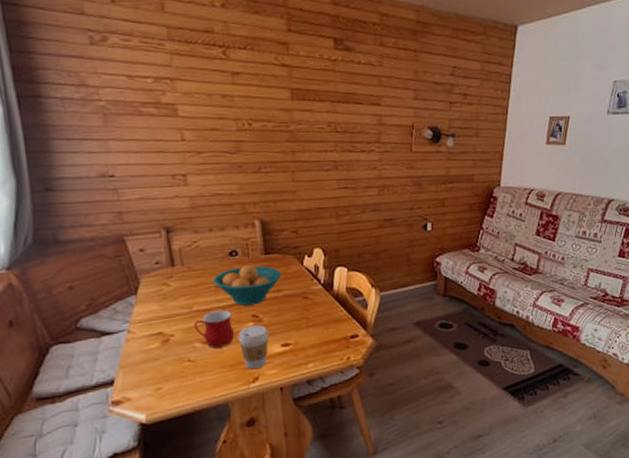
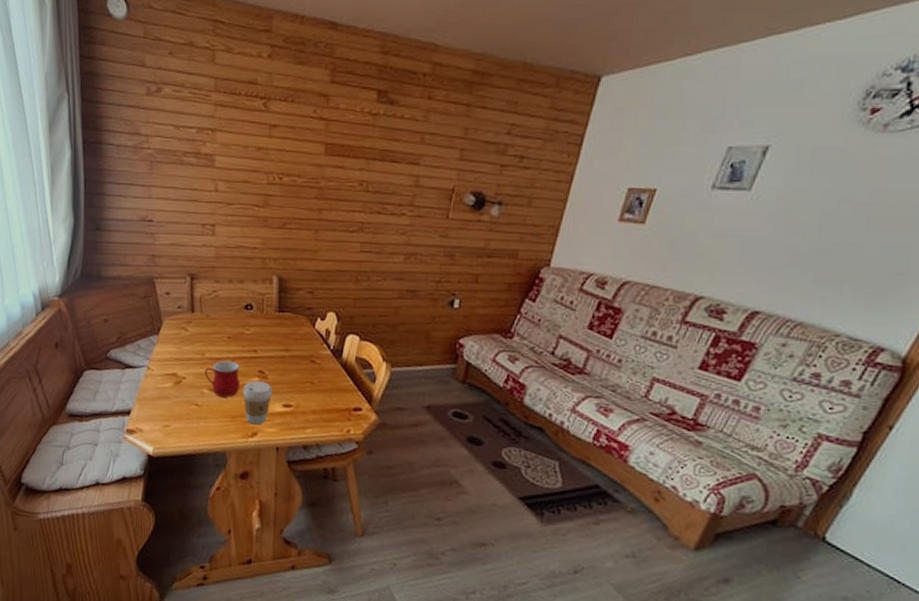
fruit bowl: present [212,264,282,306] -> none [226,319,292,361]

